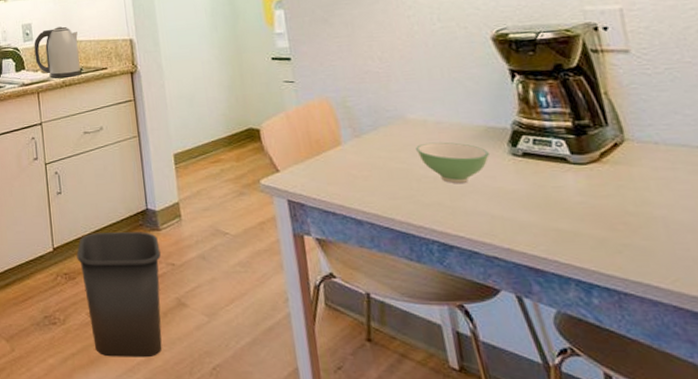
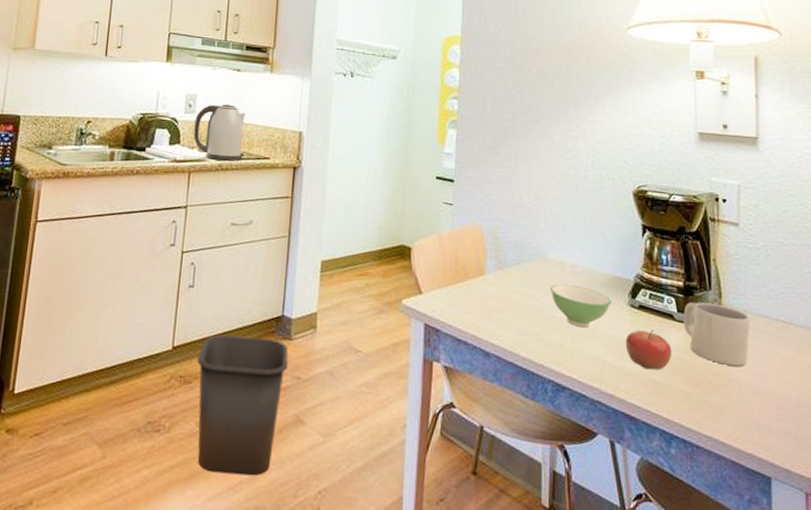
fruit: none [513,176,574,218] -> present [625,330,672,371]
mug: none [578,139,671,203] -> present [683,301,750,366]

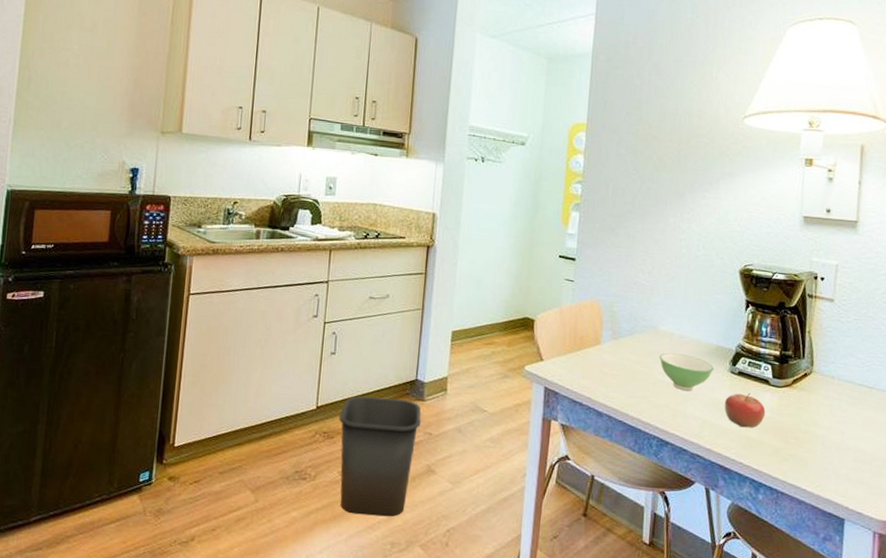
kettle: present [193,104,245,162] -> none [334,186,382,240]
mug: present [683,301,750,366] -> none [777,369,837,425]

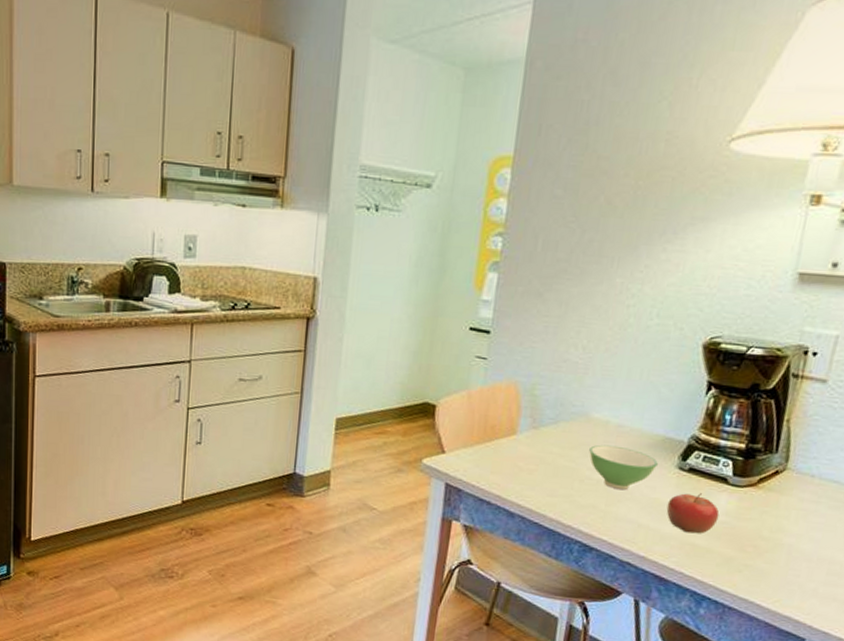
waste bin: present [339,396,421,517] -> none [207,490,300,619]

